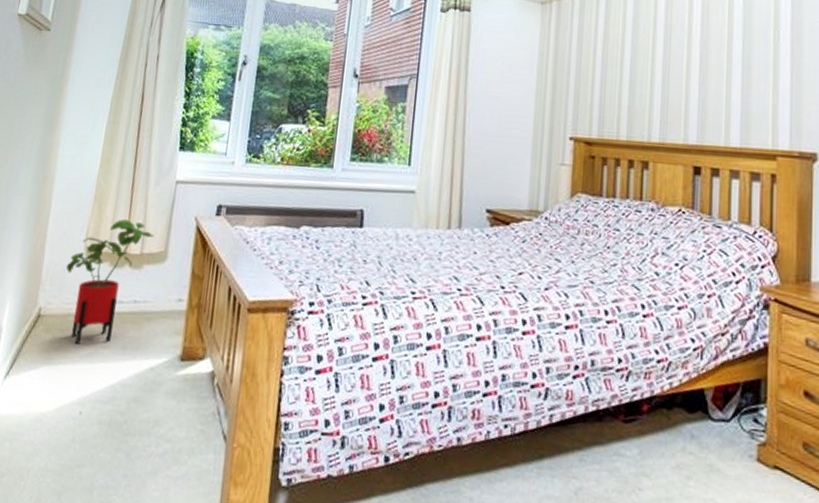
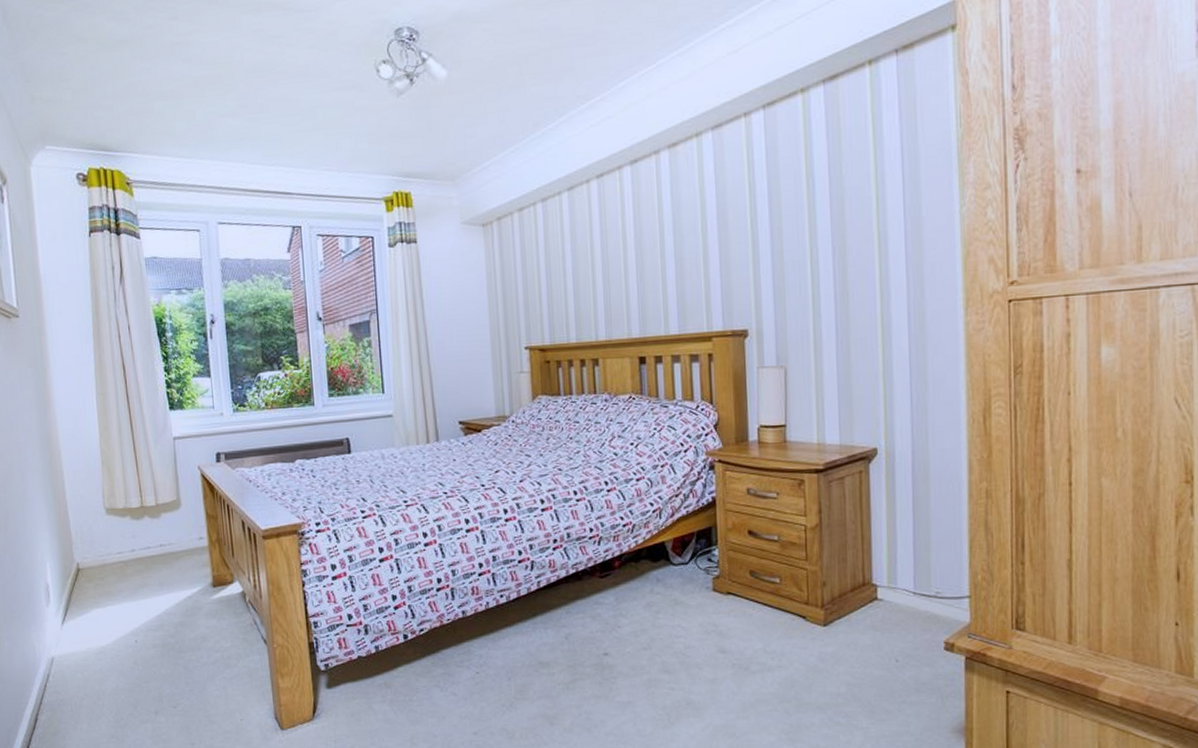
house plant: present [66,219,154,344] -> none [91,478,164,588]

